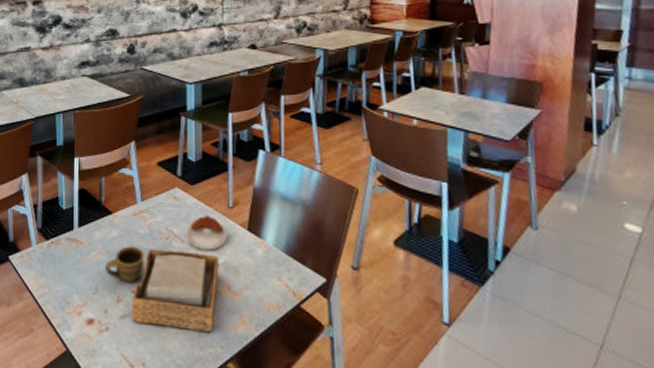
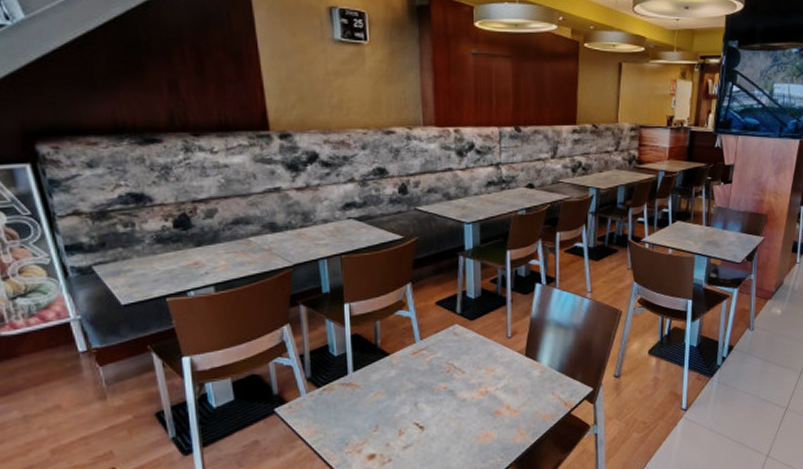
cup: present [104,246,145,283] -> none [384,382,426,416]
napkin holder: present [131,249,219,333] -> none [413,380,499,450]
crescent roll: present [186,215,227,251] -> none [466,346,506,378]

